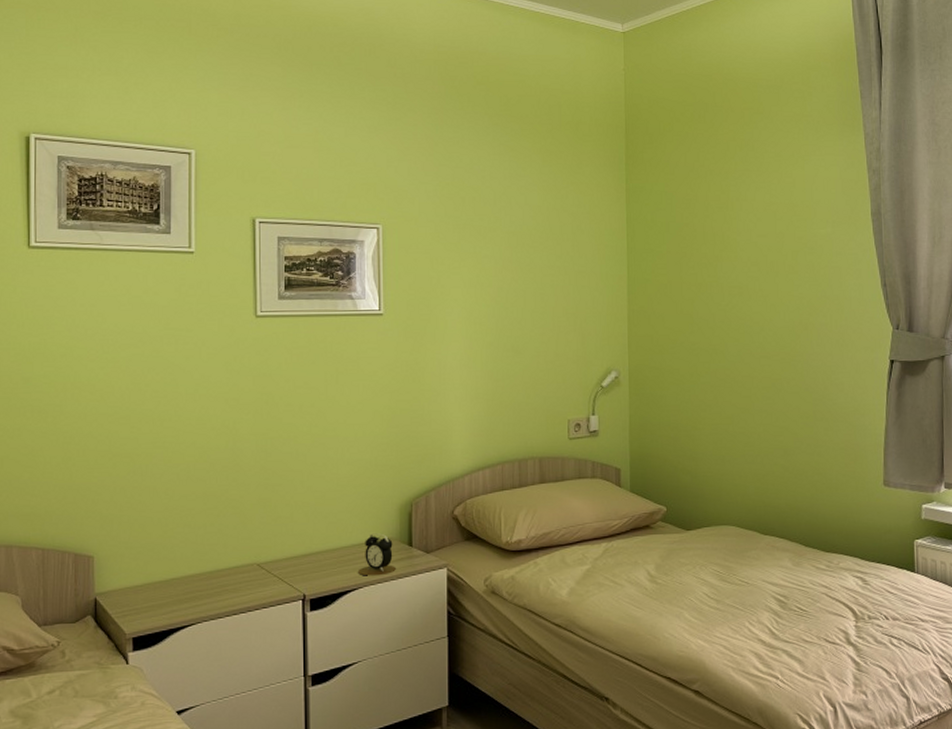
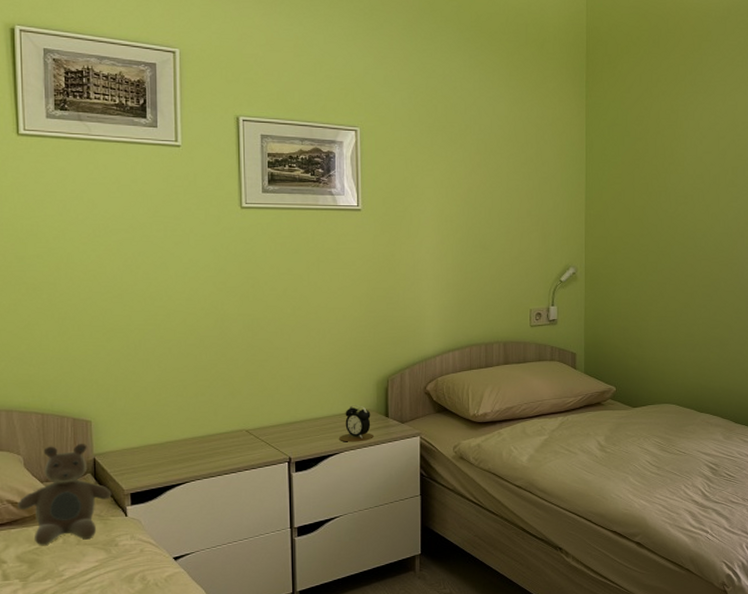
teddy bear: none [14,581,113,699] -> present [18,443,112,546]

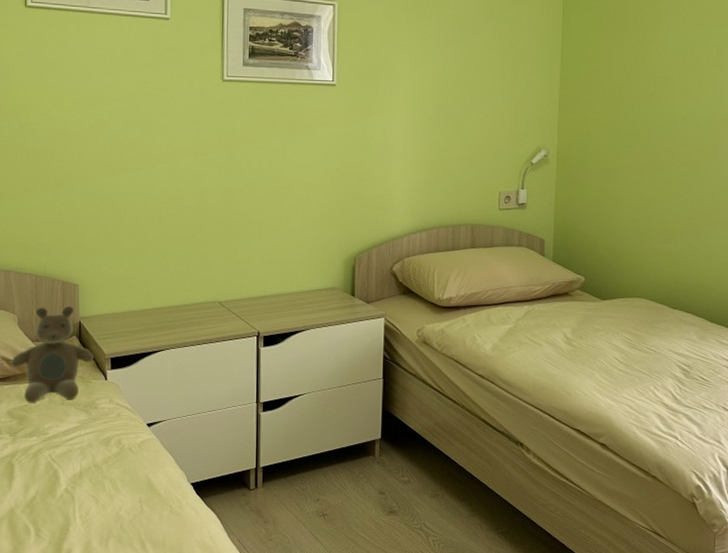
alarm clock: present [339,405,373,442] -> none [306,282,339,320]

